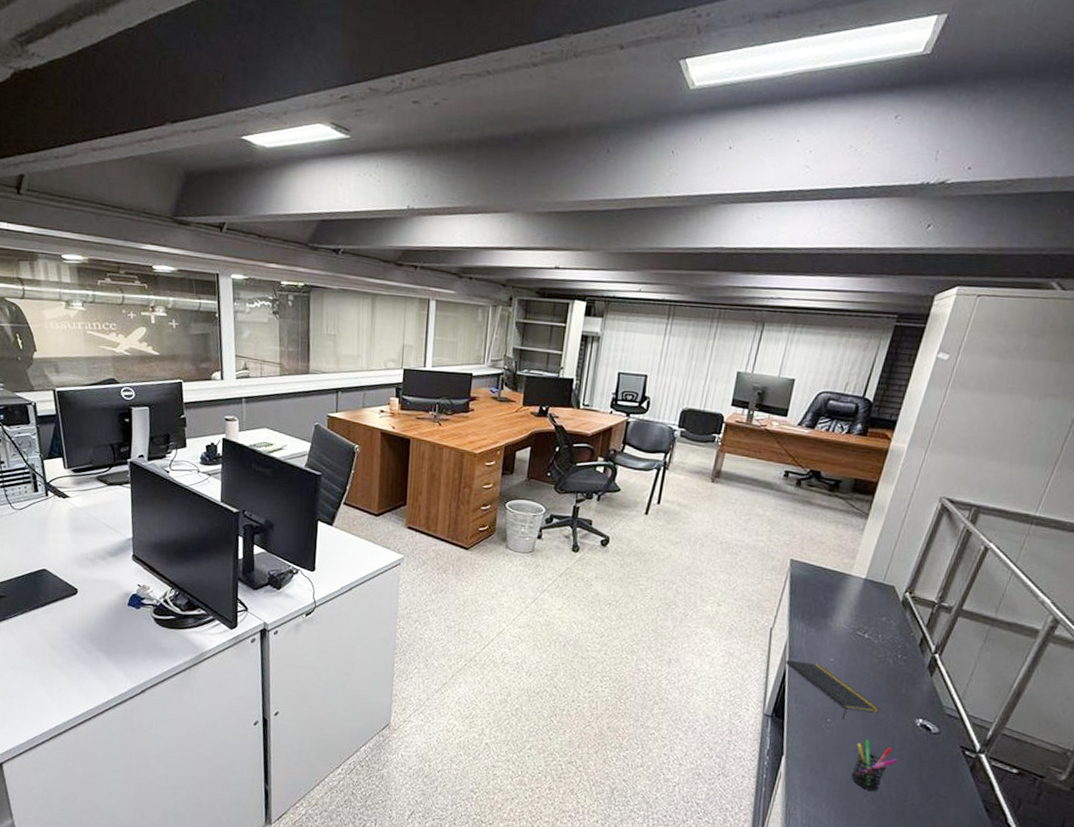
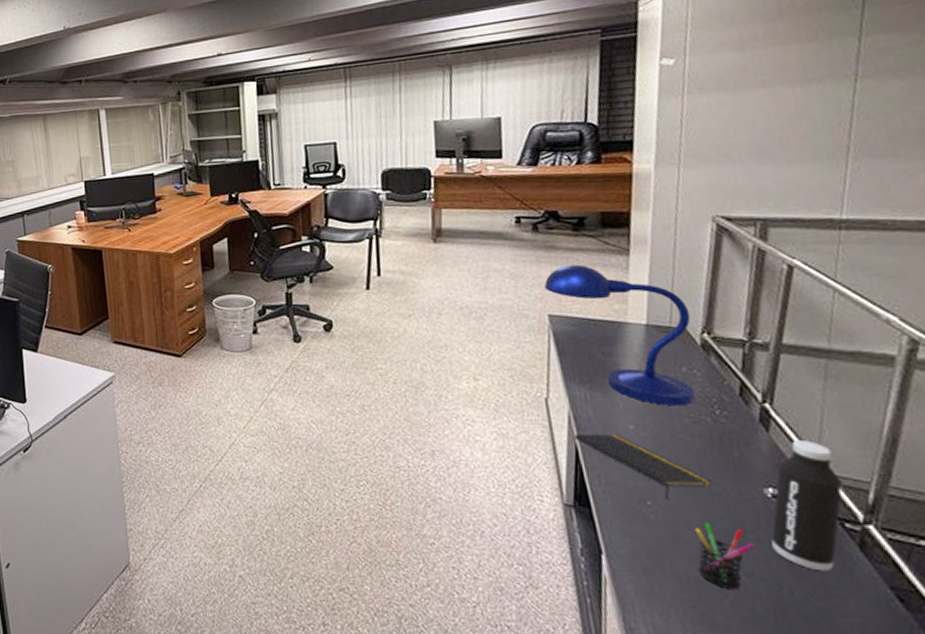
desk lamp: none [793,519,901,648] -> present [544,264,695,406]
water bottle: none [909,684,973,785] -> present [771,439,843,572]

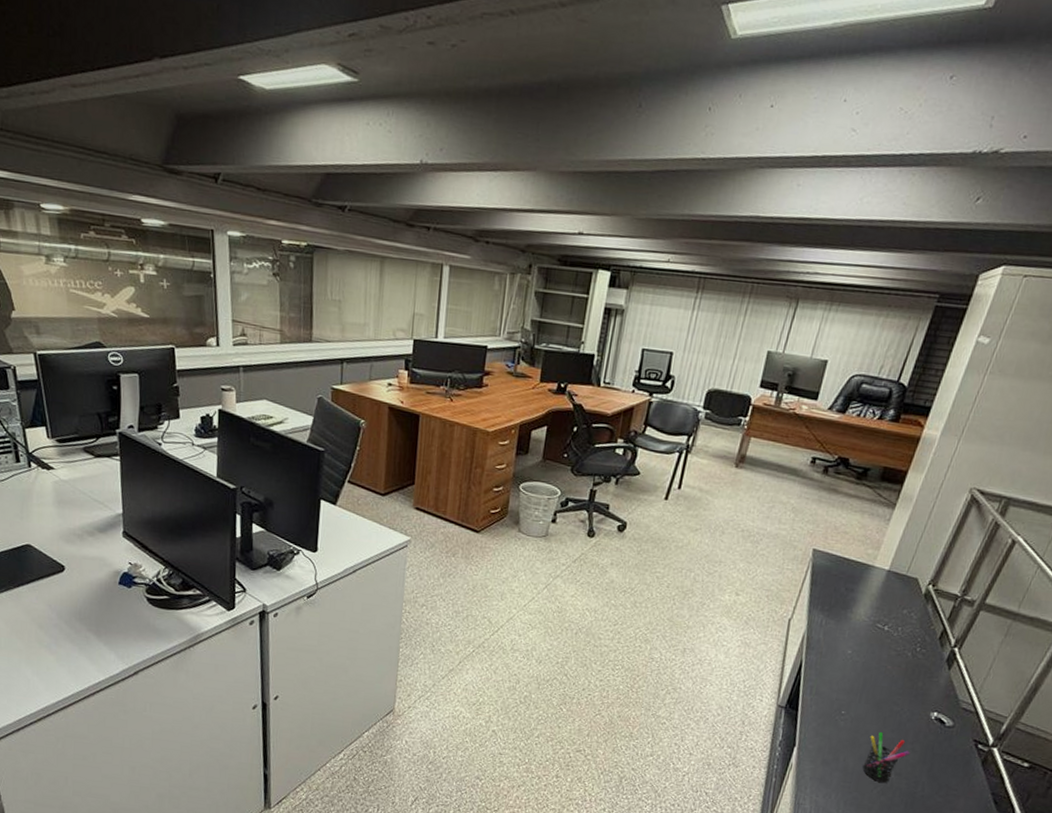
desk lamp: present [544,264,695,406] -> none [817,508,926,641]
notepad: present [573,433,713,499] -> none [802,651,896,711]
water bottle: present [771,439,843,572] -> none [921,678,989,778]

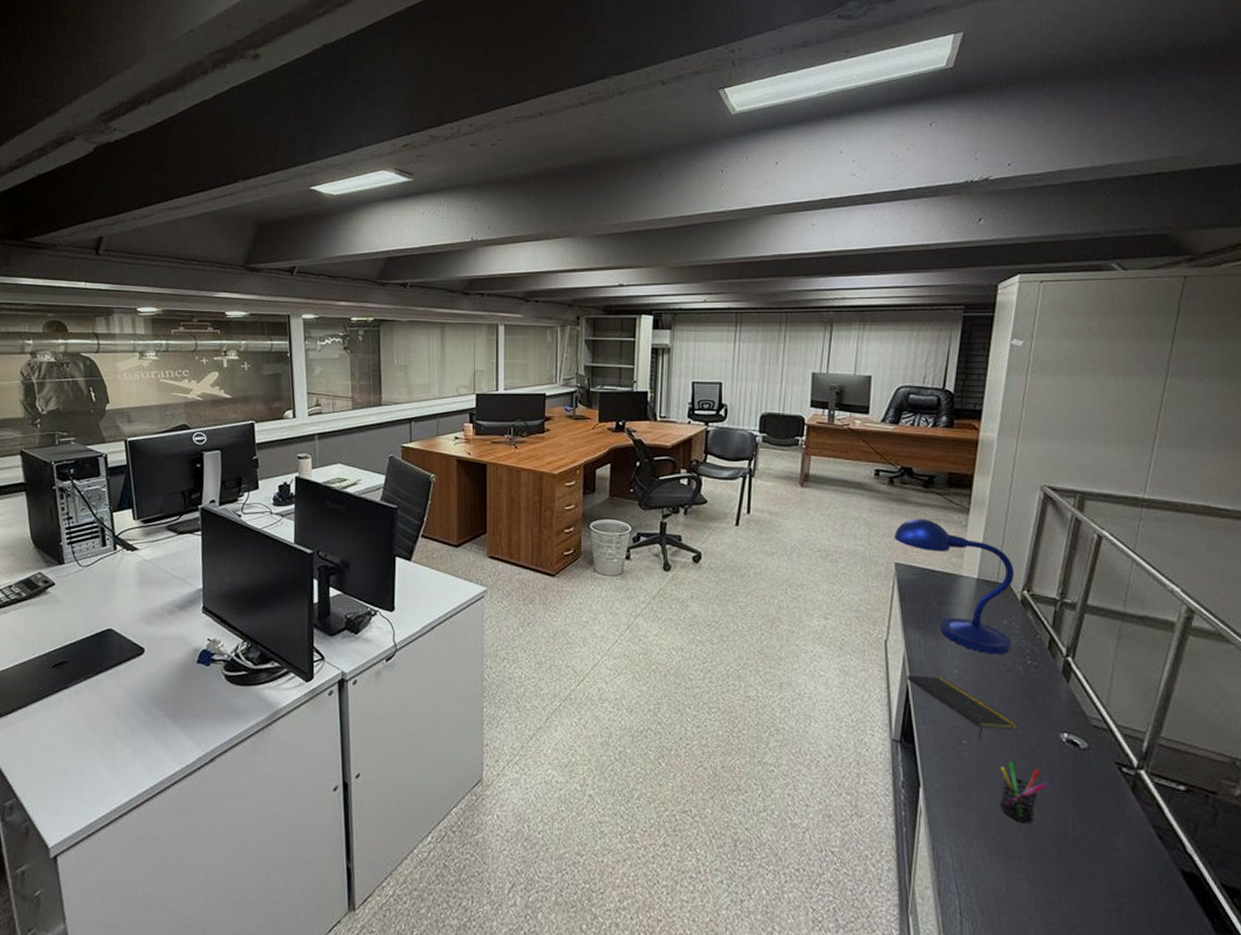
notepad: none [802,651,896,711] -> present [906,674,1019,739]
desk lamp: none [817,508,926,641] -> present [893,518,1015,655]

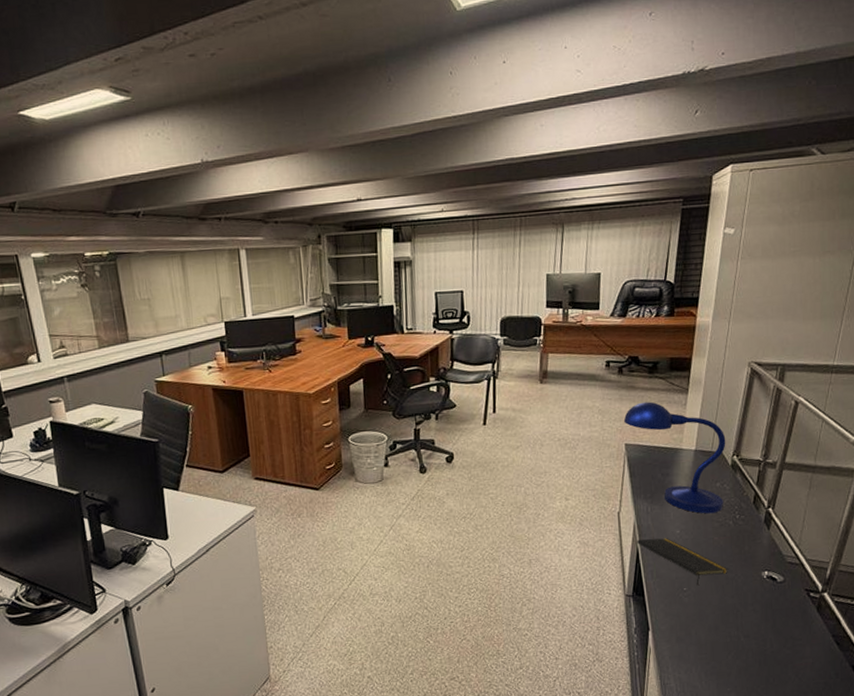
pen holder: present [1000,762,1049,824] -> none [714,600,752,648]

